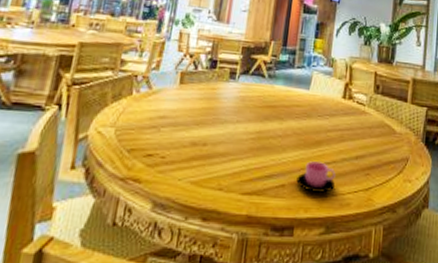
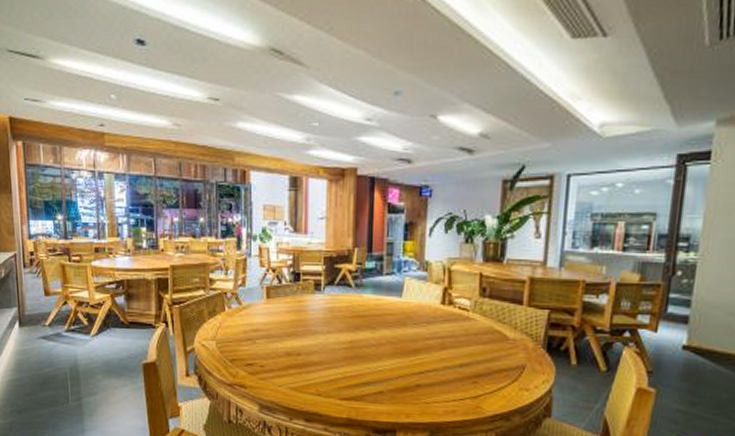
cup: present [296,161,336,194] -> none [395,369,438,401]

